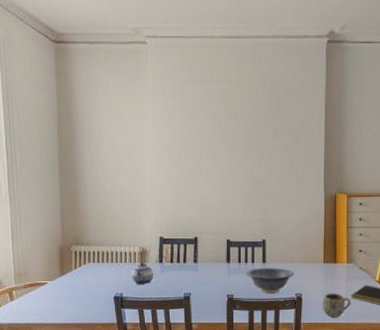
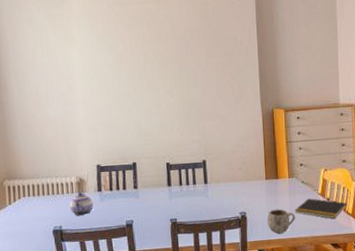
decorative bowl: present [247,267,294,293] -> none [189,187,237,215]

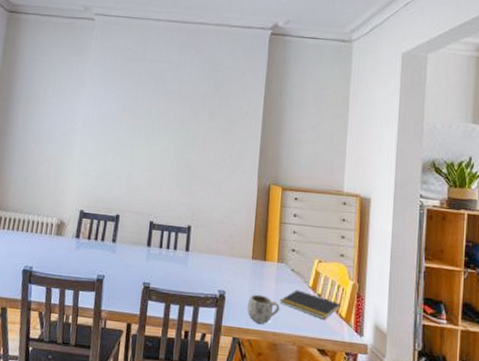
teapot: present [69,192,94,215] -> none [44,234,69,260]

